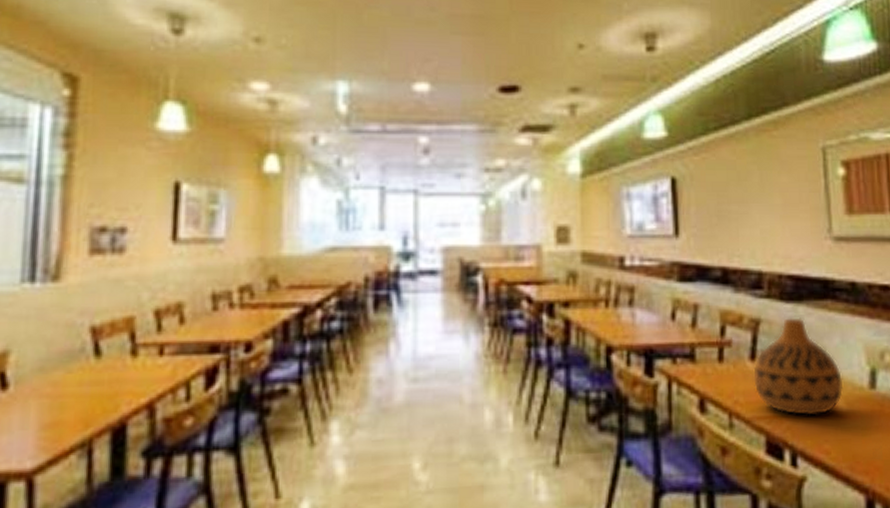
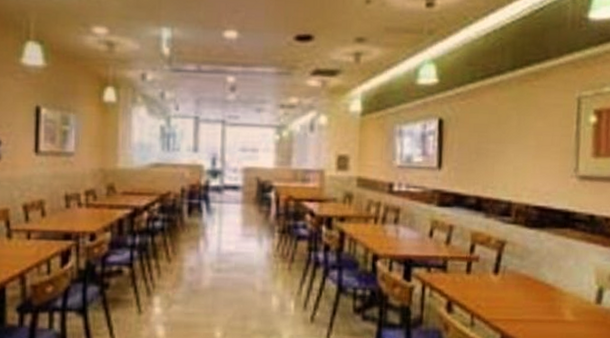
vase: present [752,316,844,416] -> none [494,240,573,322]

